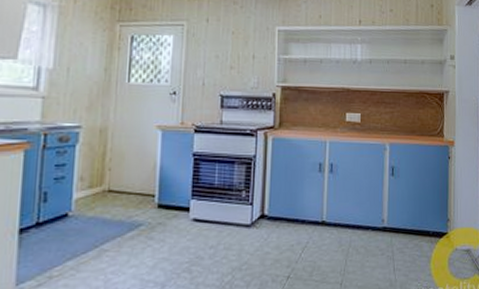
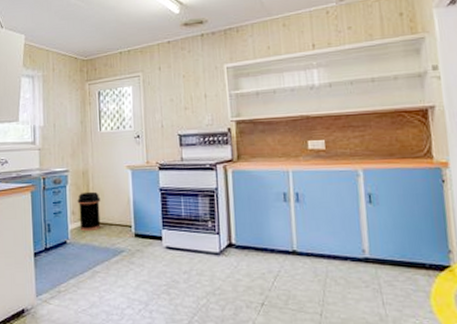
trash can: none [88,153,120,201] -> present [77,191,101,231]

